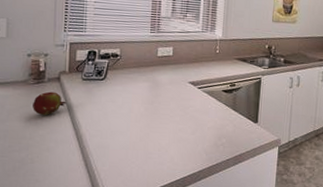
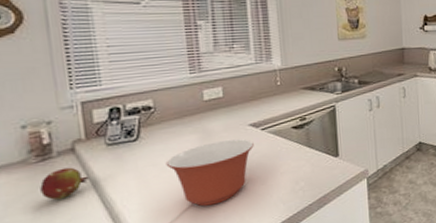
mixing bowl: none [121,91,190,143] -> present [165,139,254,207]

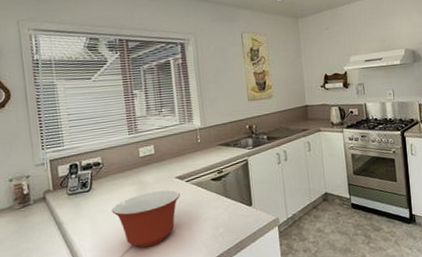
fruit: present [40,167,89,200] -> none [22,212,56,239]

